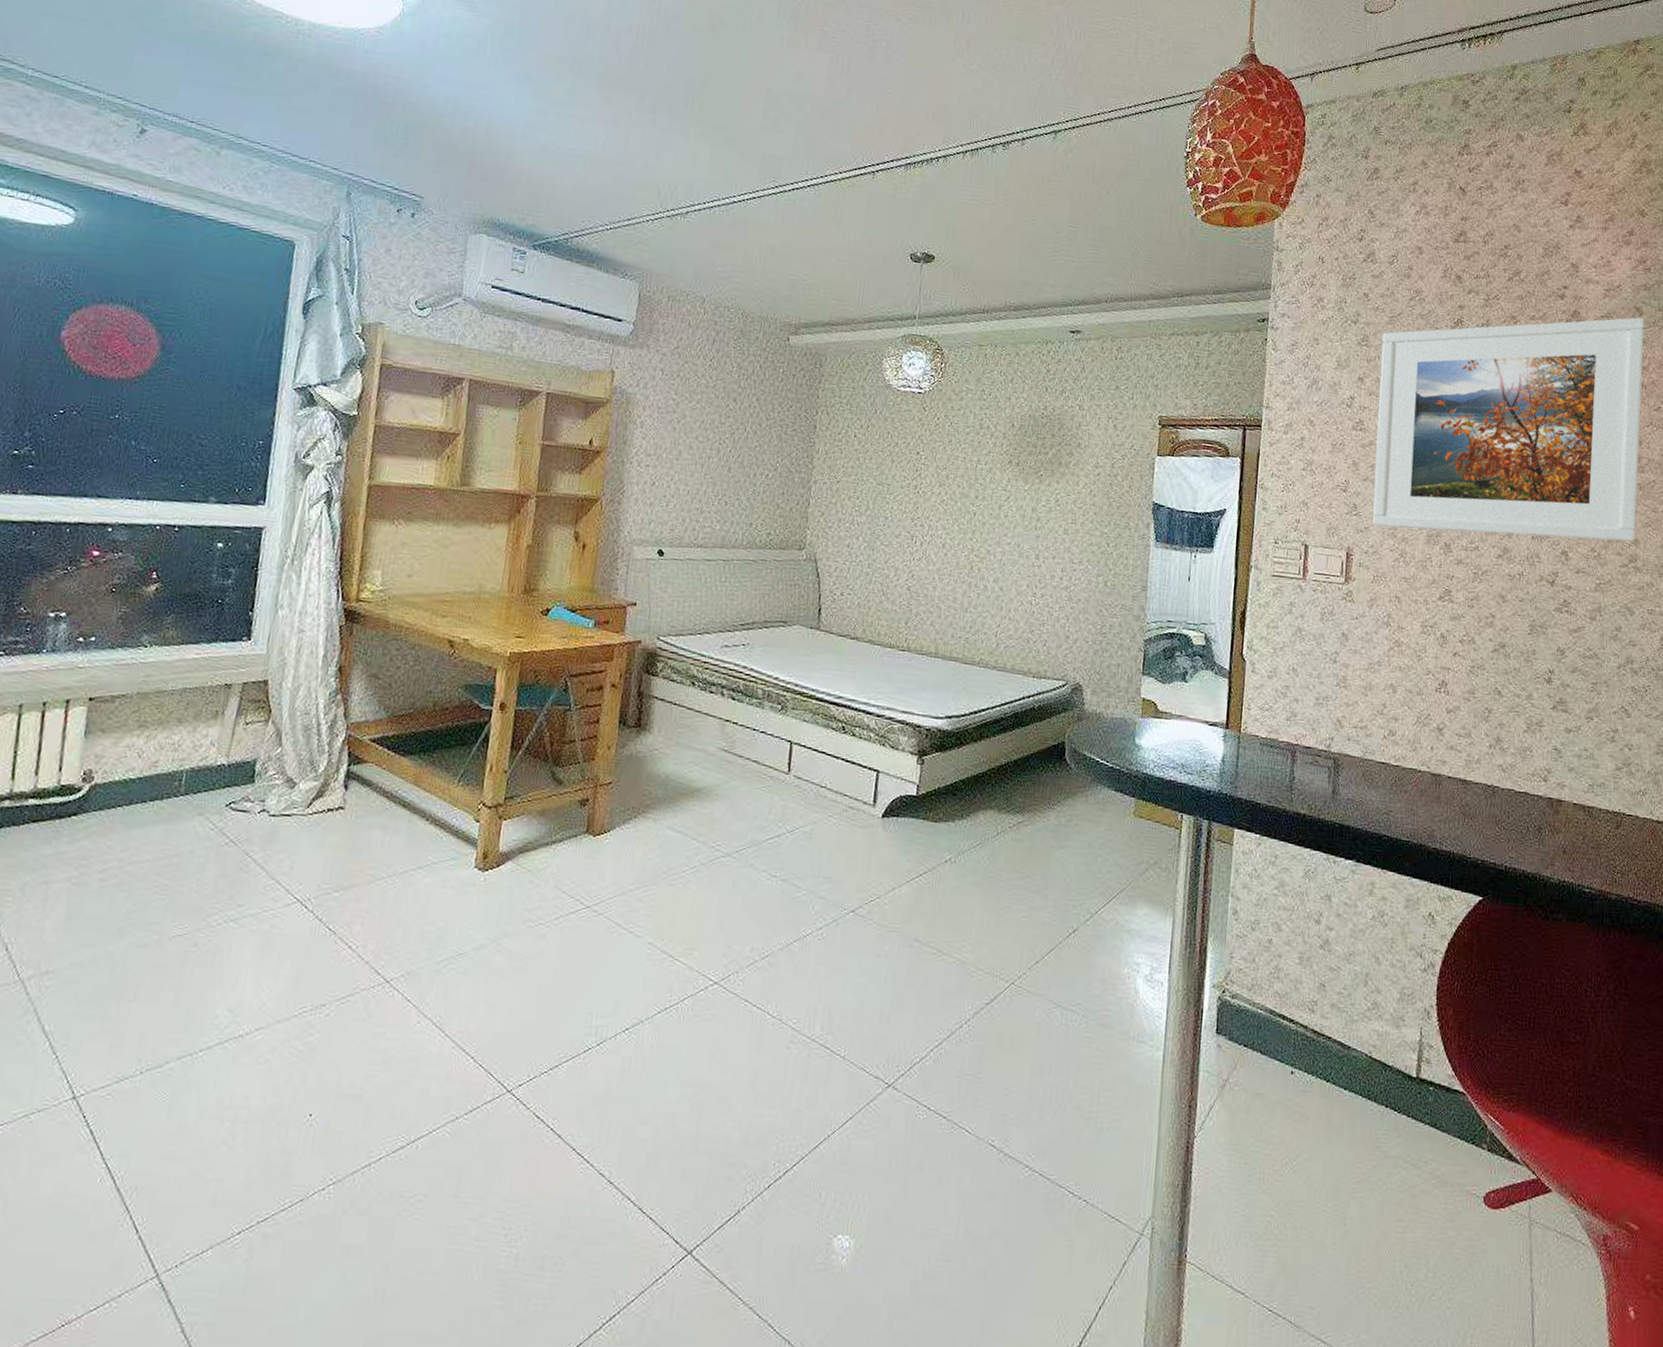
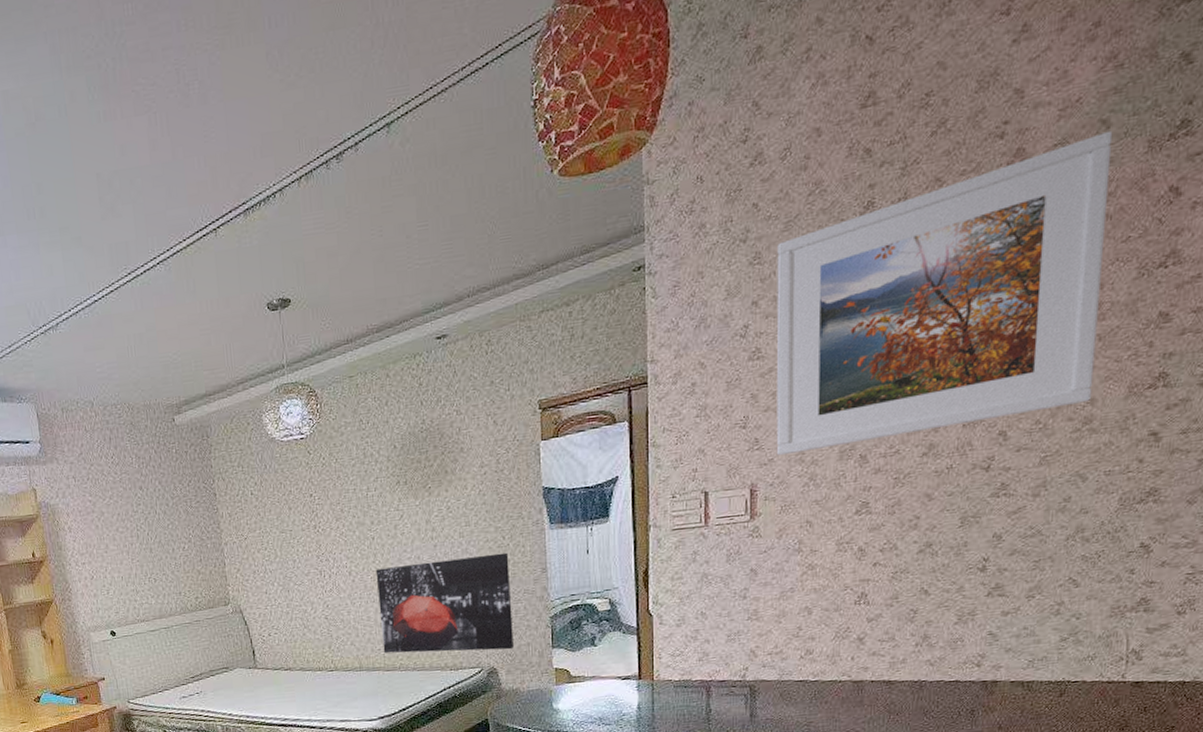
wall art: none [964,547,1111,667] -> present [375,552,513,654]

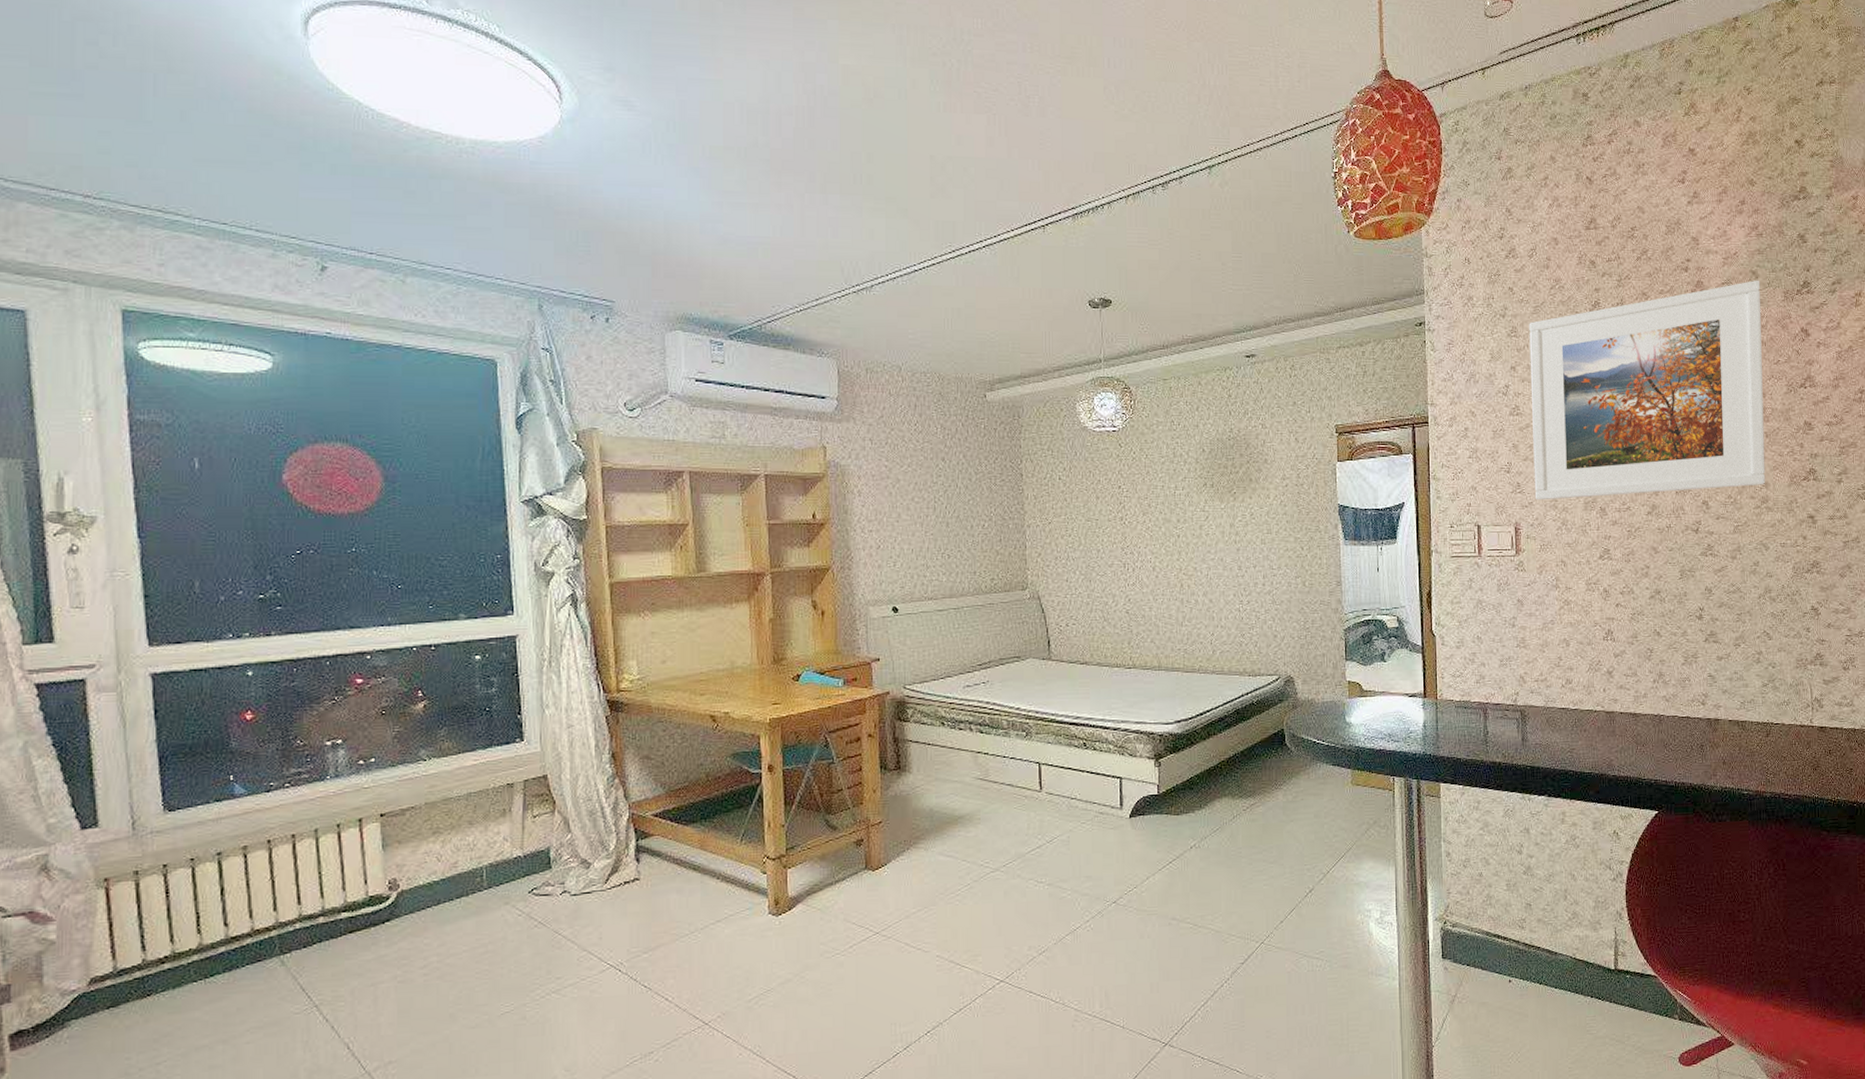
wall art: present [375,552,513,654] -> none [1179,563,1310,659]

